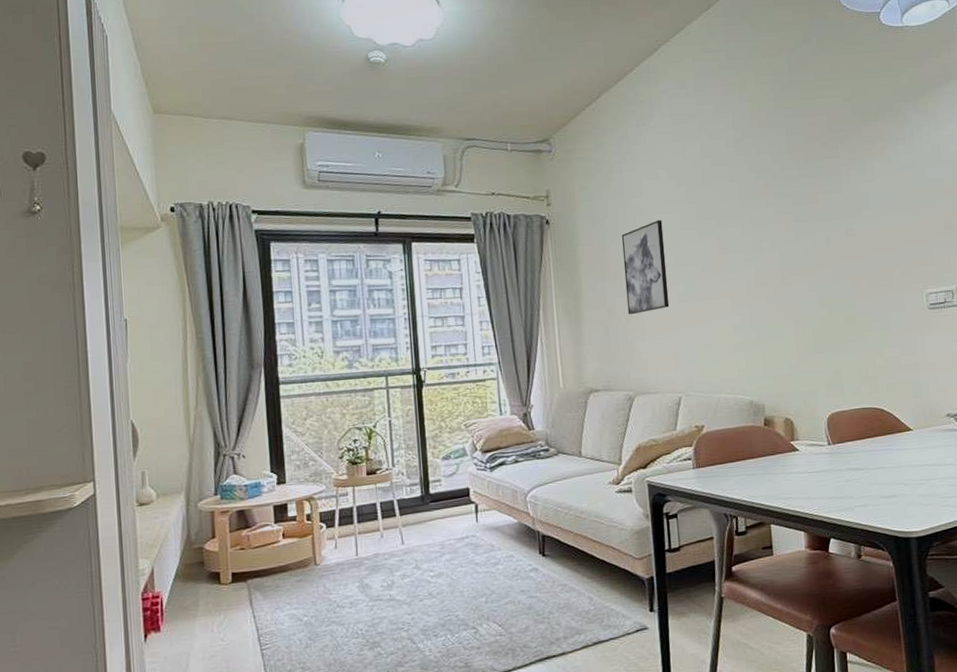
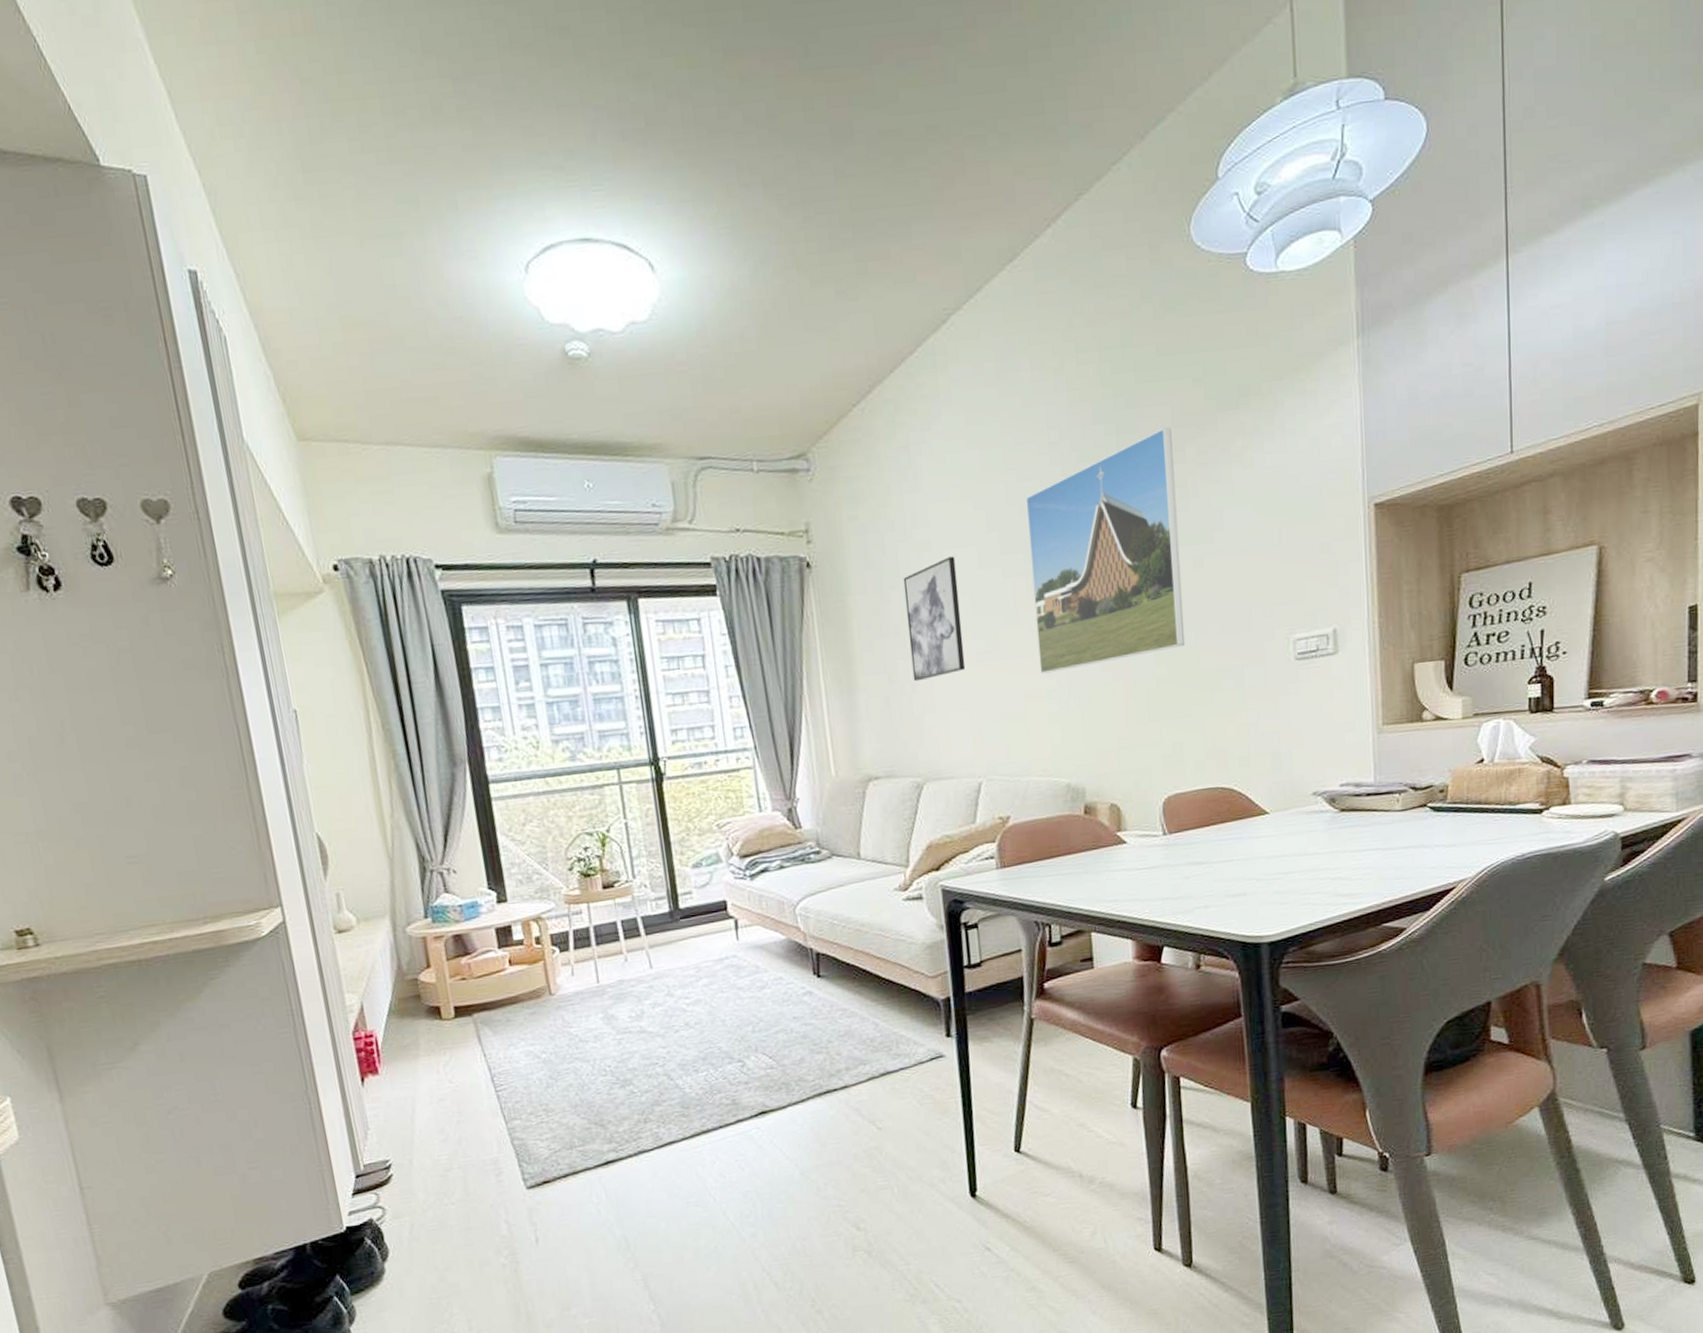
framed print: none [717,131,842,313] -> present [1025,427,1186,674]

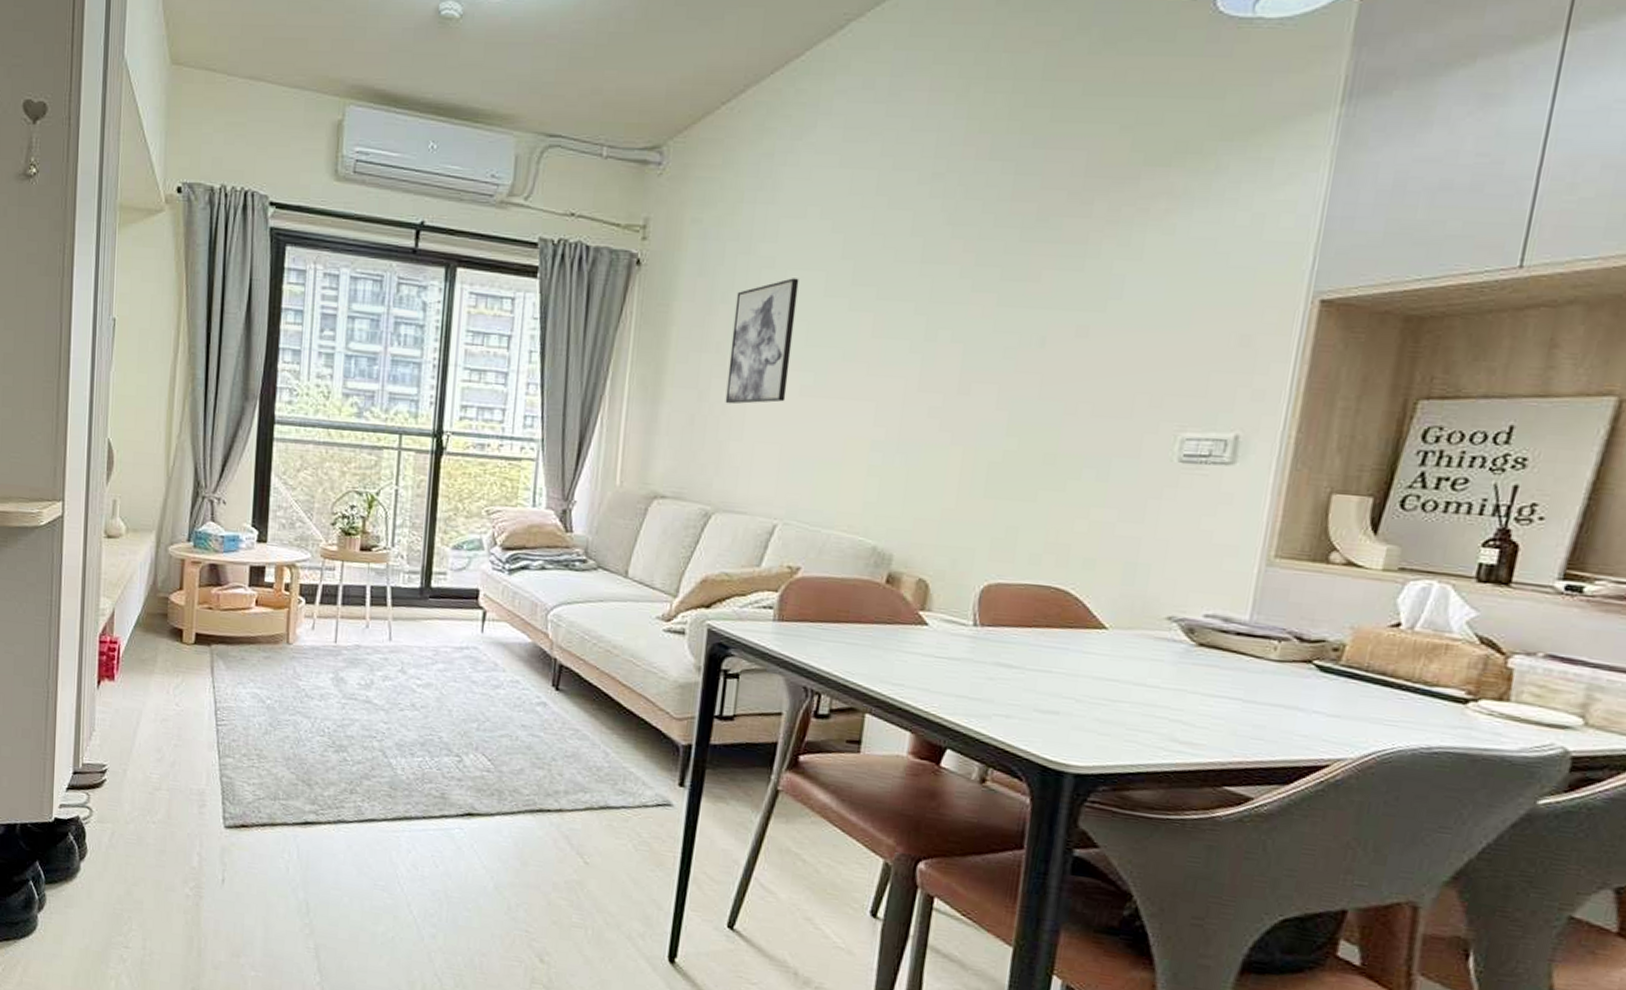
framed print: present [1025,427,1186,674] -> none [869,174,1082,423]

